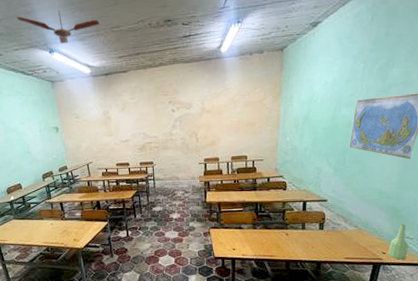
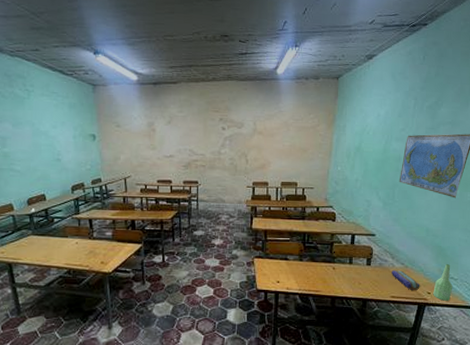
ceiling fan: present [16,10,100,44] -> none [60,10,152,46]
pencil case: none [345,233,375,251] -> present [392,270,420,290]

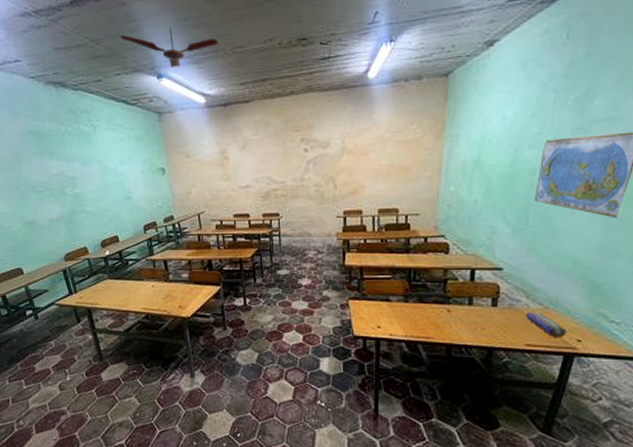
ceiling fan: none [60,10,152,46] -> present [119,27,218,67]
bottle: present [433,264,453,301] -> none [585,304,614,351]

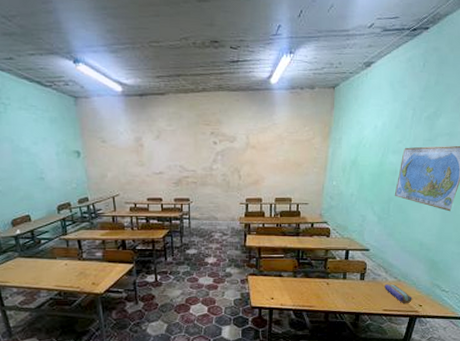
ceiling fan: present [119,27,218,67] -> none [34,13,136,54]

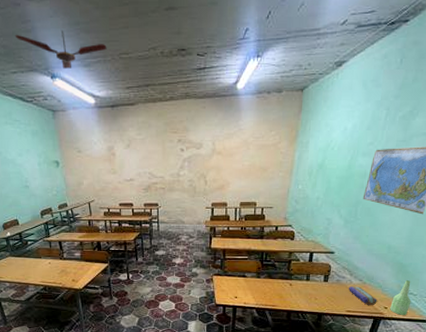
ceiling fan: none [34,13,136,54] -> present [15,30,107,69]
bottle: none [424,277,444,313] -> present [390,280,411,315]

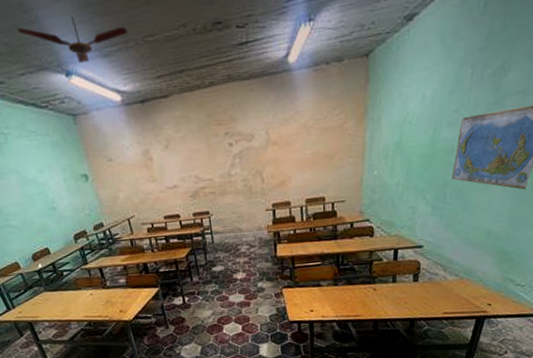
pencil case: present [349,286,377,305] -> none [444,283,479,304]
bottle: present [390,280,411,315] -> none [494,269,519,311]

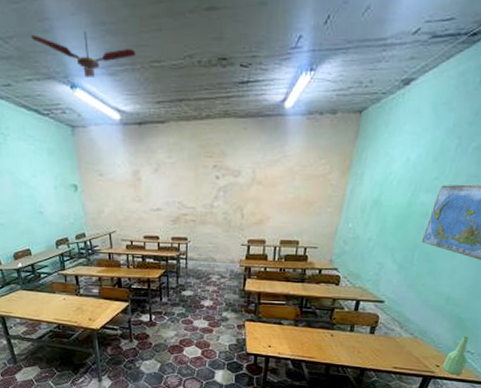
bottle: none [494,269,519,311] -> present [442,336,469,375]

